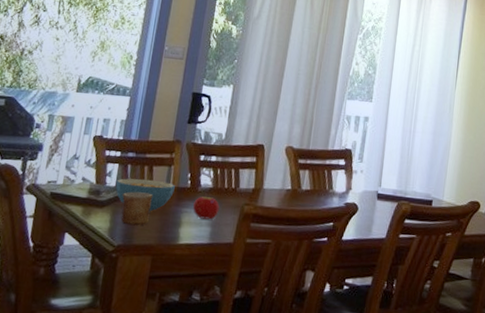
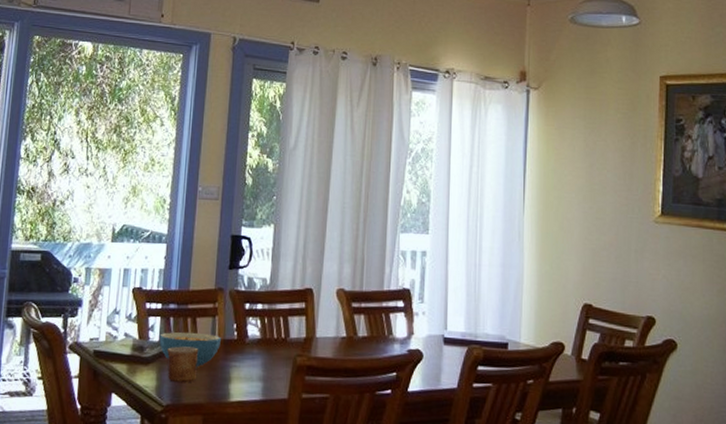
fruit: present [193,195,220,220] -> none [242,346,270,374]

